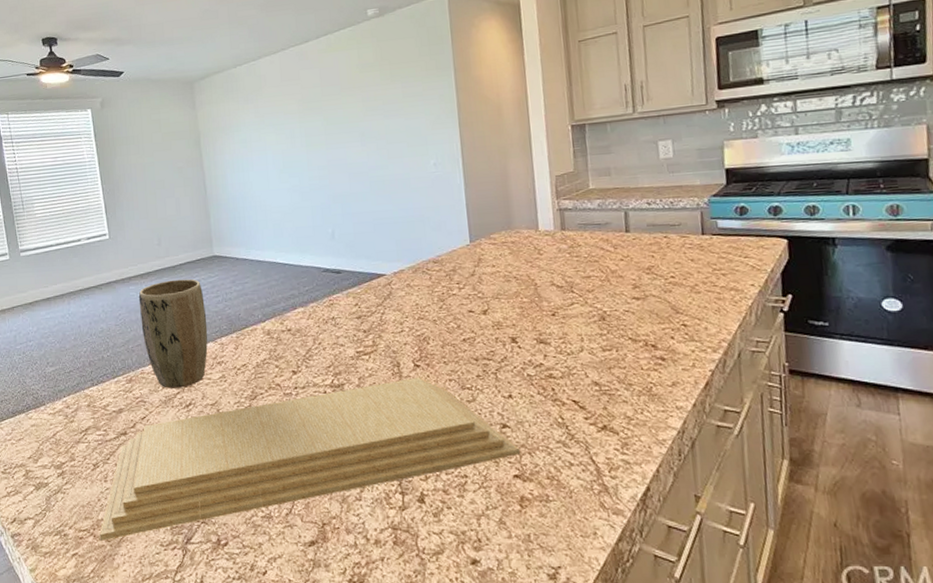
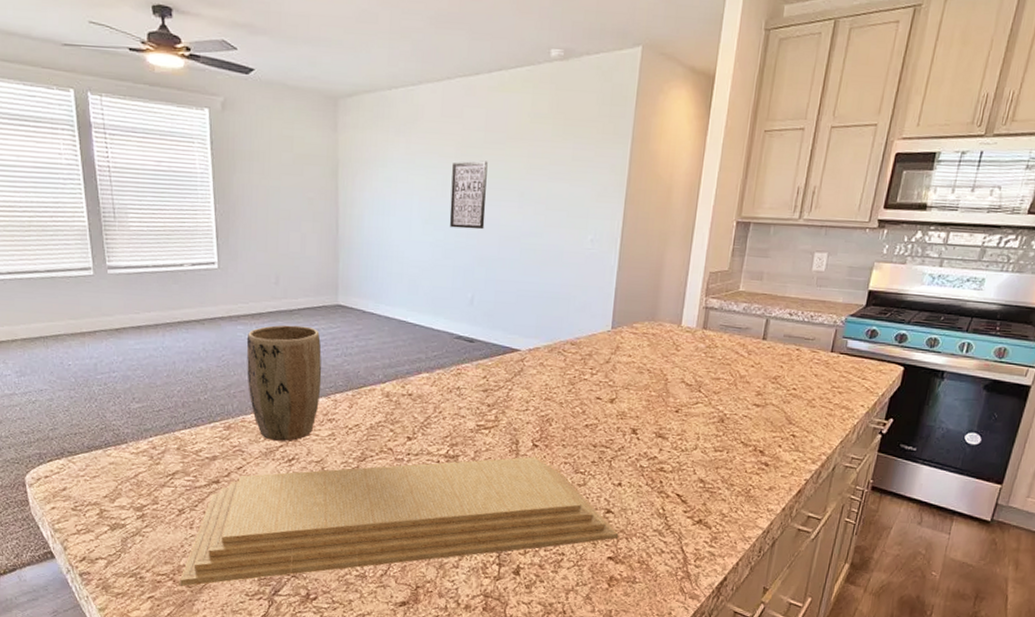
wall art: none [297,111,334,173] -> present [449,160,488,230]

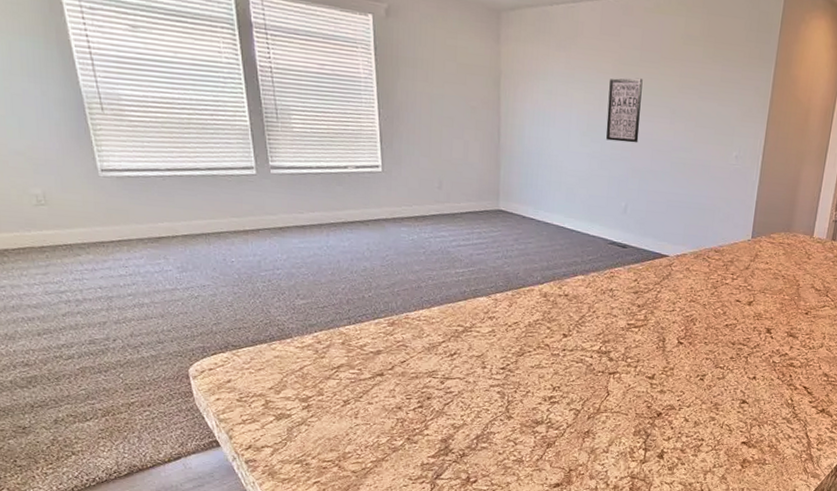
cutting board: present [180,456,619,586] -> none [345,352,752,472]
plant pot: present [246,325,322,442] -> none [410,227,483,337]

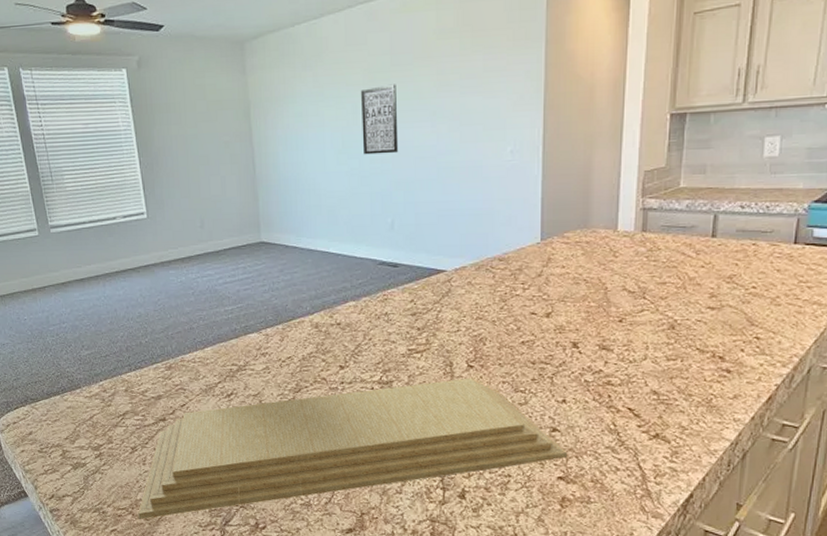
cutting board: none [345,352,752,472] -> present [138,377,568,519]

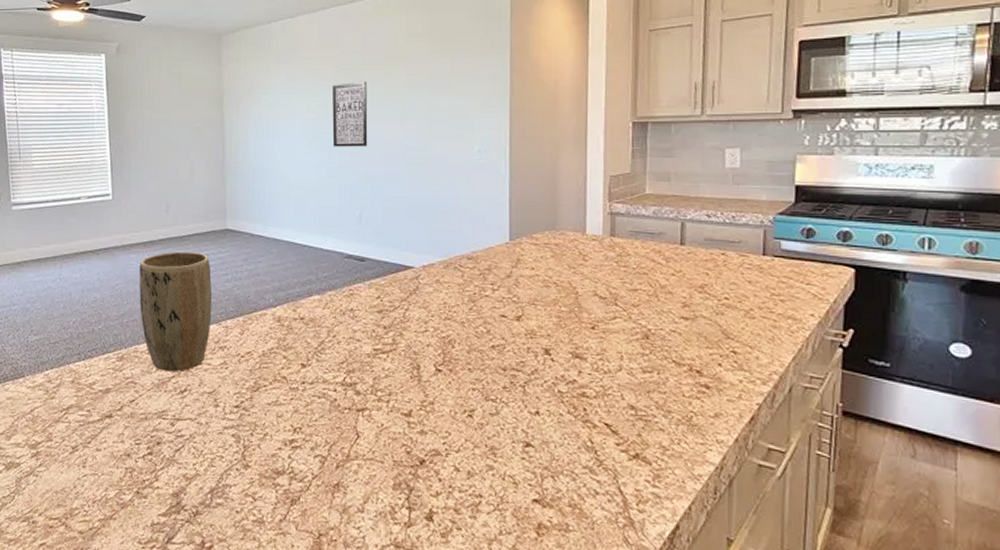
cutting board: present [138,377,568,519] -> none [72,382,543,532]
plant pot: none [179,265,252,377] -> present [139,251,213,372]

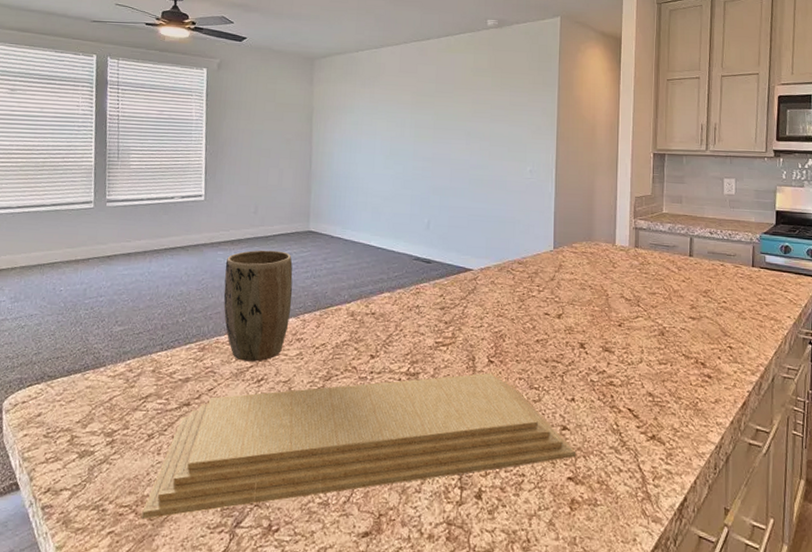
cutting board: none [72,382,543,532] -> present [141,372,576,519]
wall art: present [332,81,368,147] -> none [407,106,439,164]

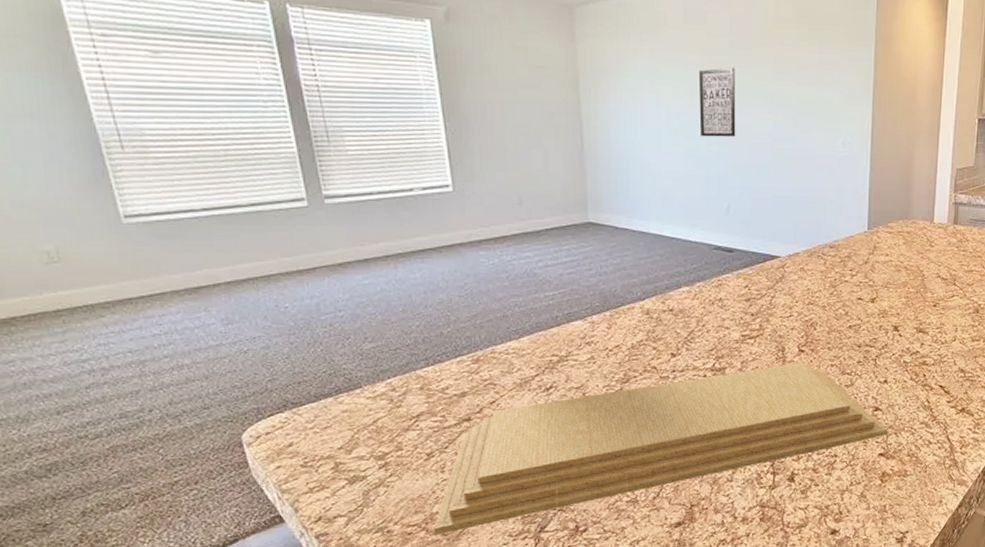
plant pot: present [223,250,293,362] -> none [490,247,577,370]
wall art: none [407,106,439,164] -> present [699,67,736,137]

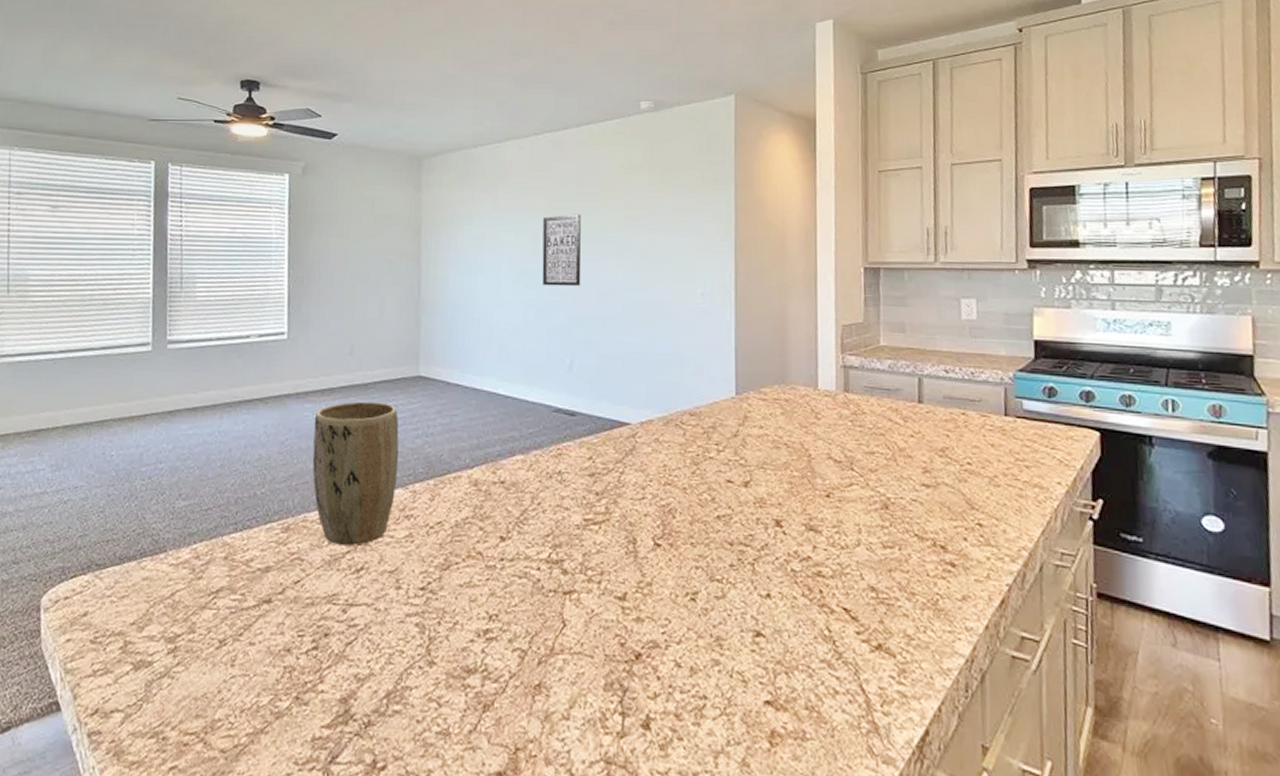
cutting board: present [434,362,888,535] -> none [212,559,776,751]
plant pot: none [490,247,577,370] -> present [312,401,400,546]

